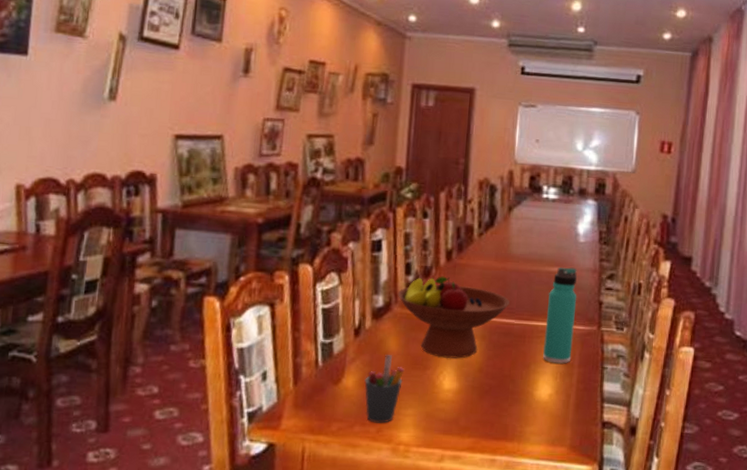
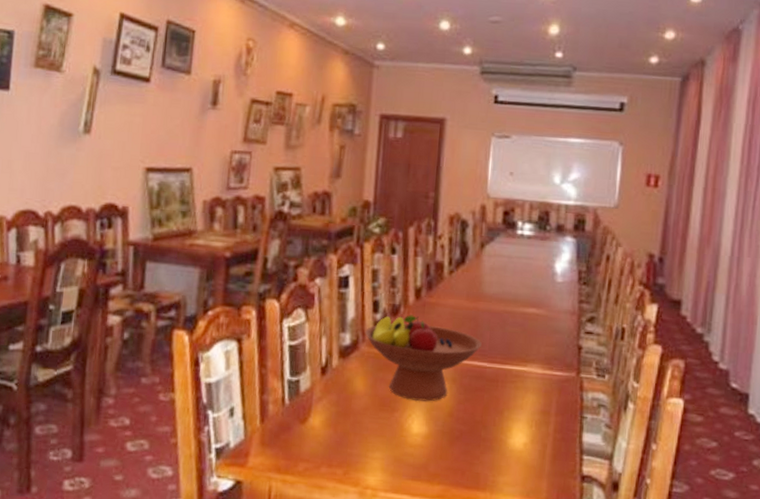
pen holder: present [364,355,405,423] -> none [331,395,372,466]
thermos bottle: present [543,267,578,364] -> none [517,308,555,412]

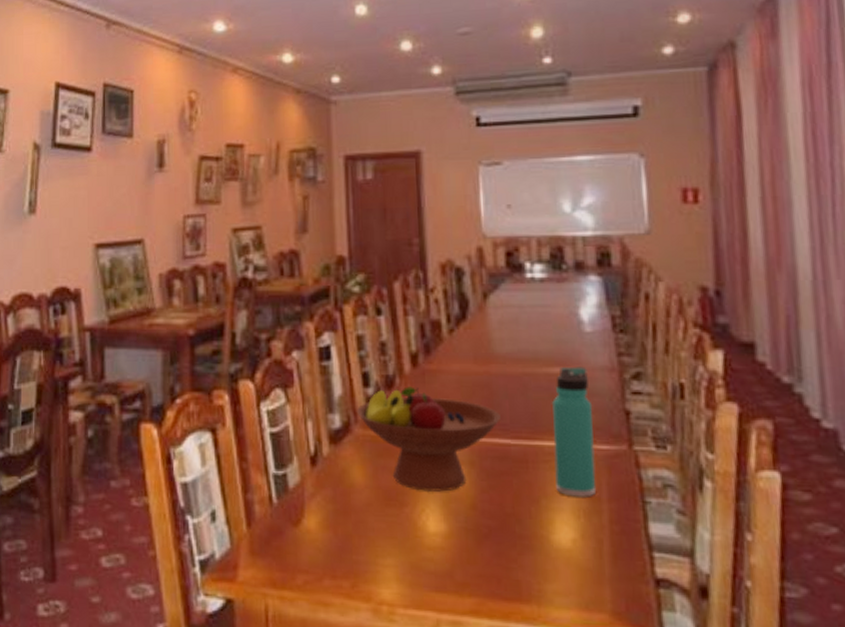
thermos bottle: none [517,308,555,412] -> present [551,366,596,497]

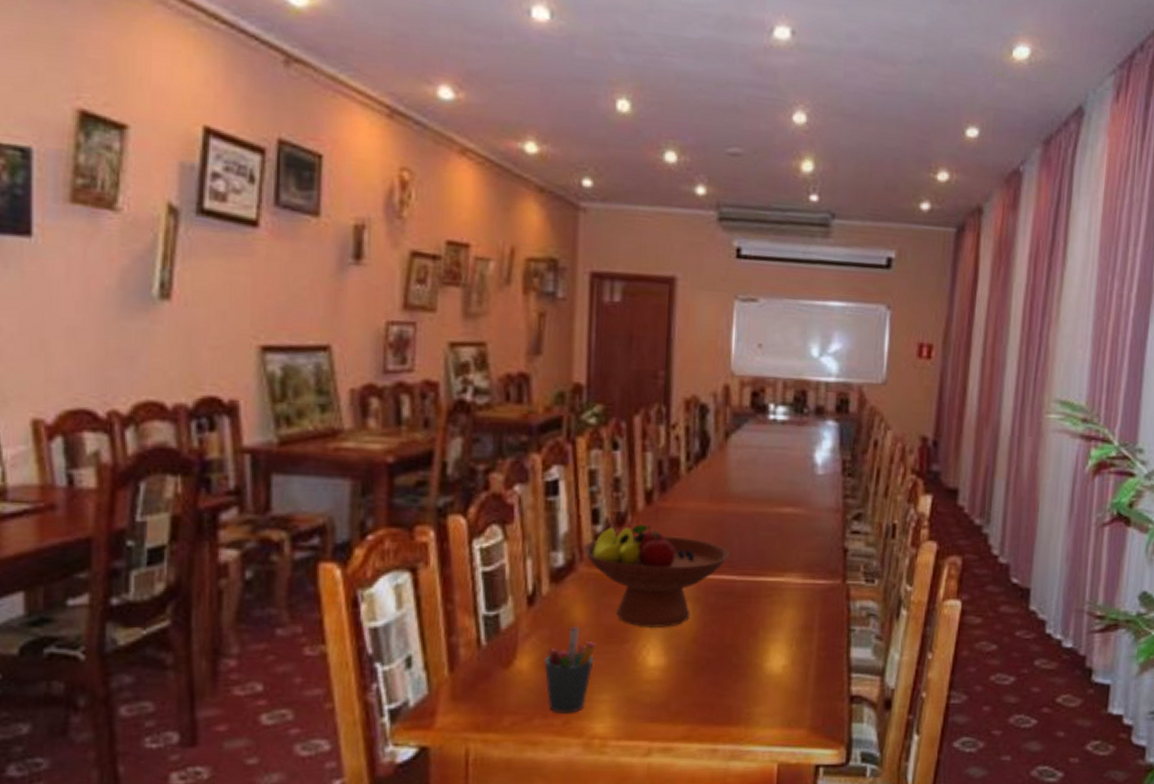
pen holder: none [329,488,377,576] -> present [544,627,596,713]
thermos bottle: present [551,366,596,497] -> none [773,507,816,628]

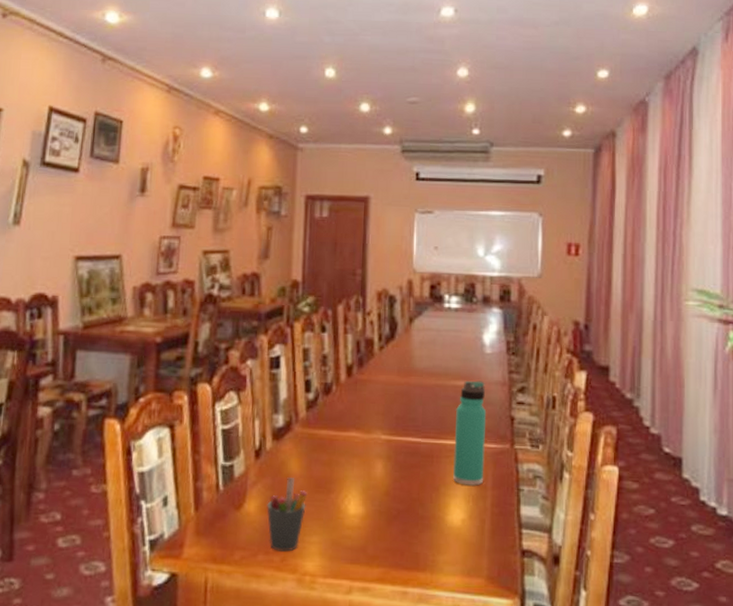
fruit bowl: present [582,524,730,627] -> none [297,393,415,481]
thermos bottle: none [773,507,816,628] -> present [452,380,487,486]

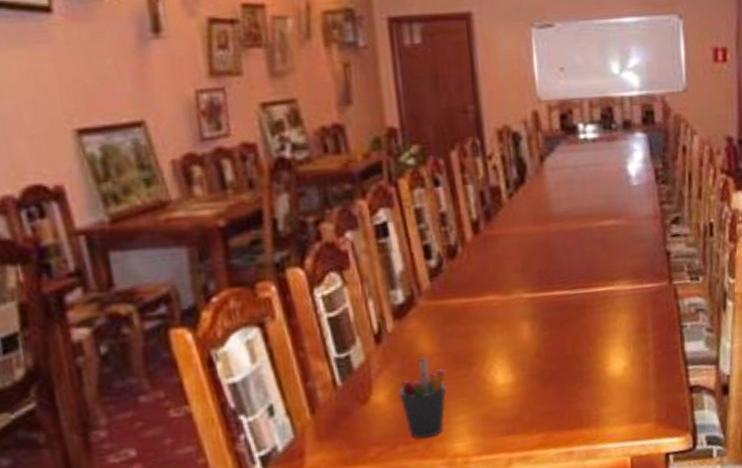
thermos bottle: present [452,380,487,486] -> none [604,217,643,332]

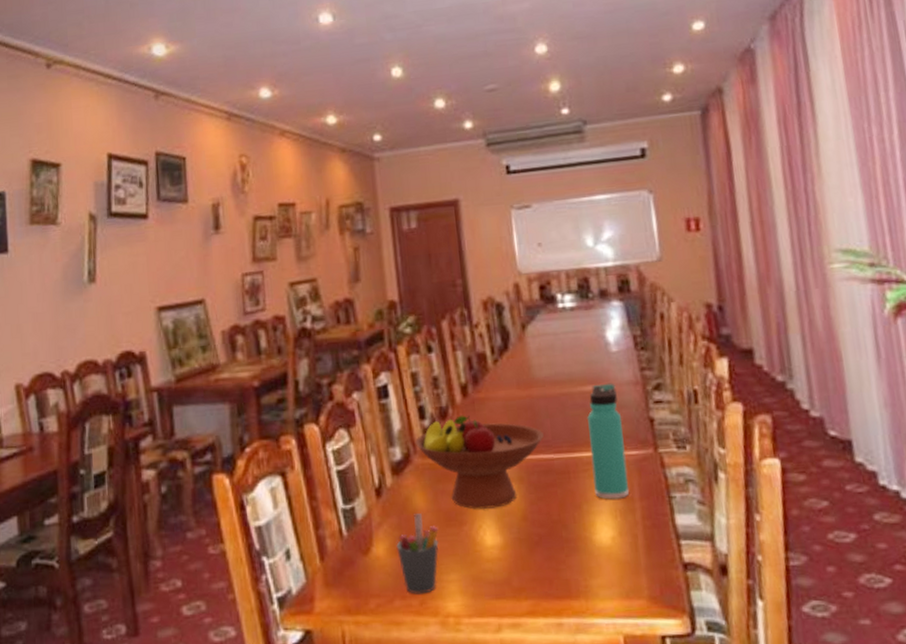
fruit bowl: none [419,253,560,350] -> present [414,415,544,509]
thermos bottle: none [604,217,643,332] -> present [586,383,629,500]

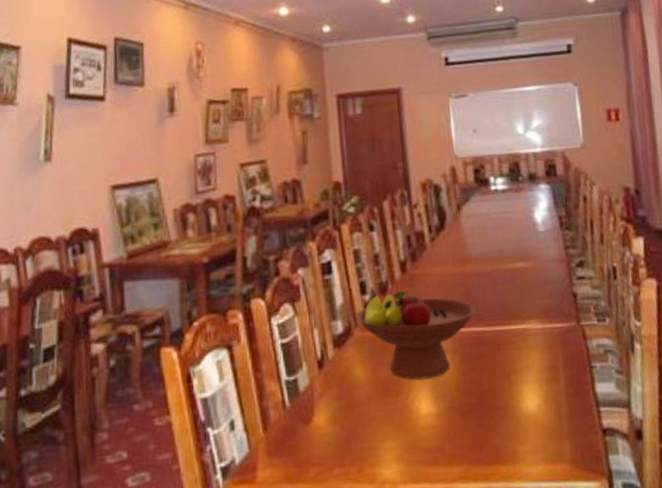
pen holder: present [396,513,439,594] -> none [336,384,377,462]
thermos bottle: present [586,383,629,500] -> none [515,260,554,370]

